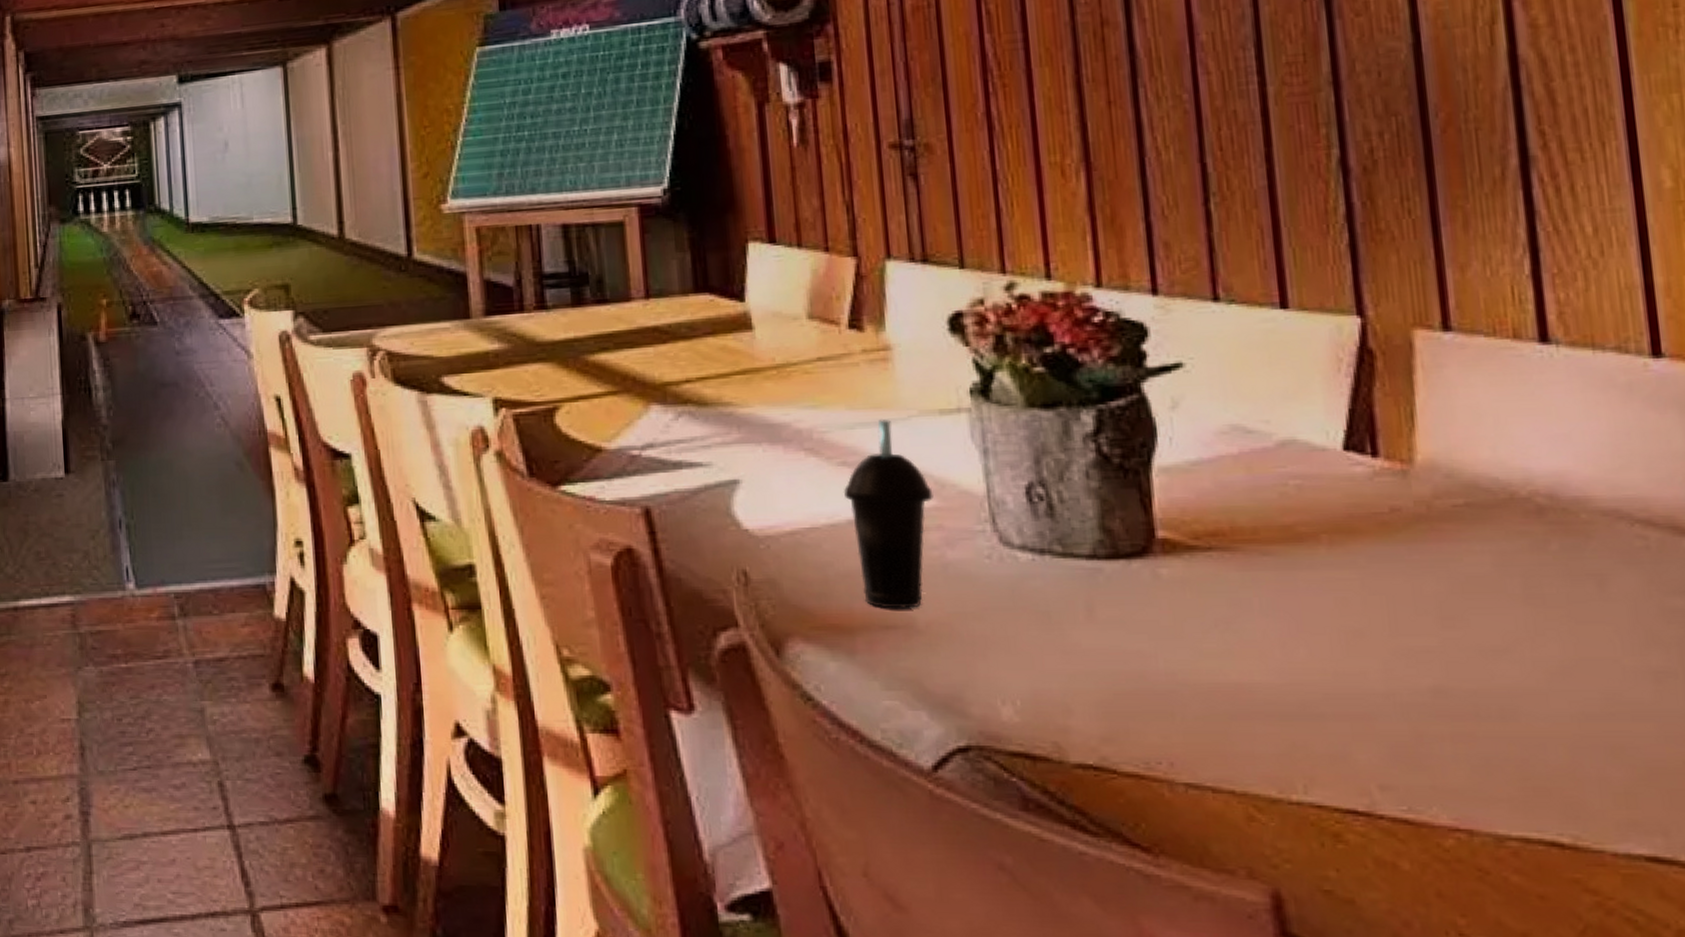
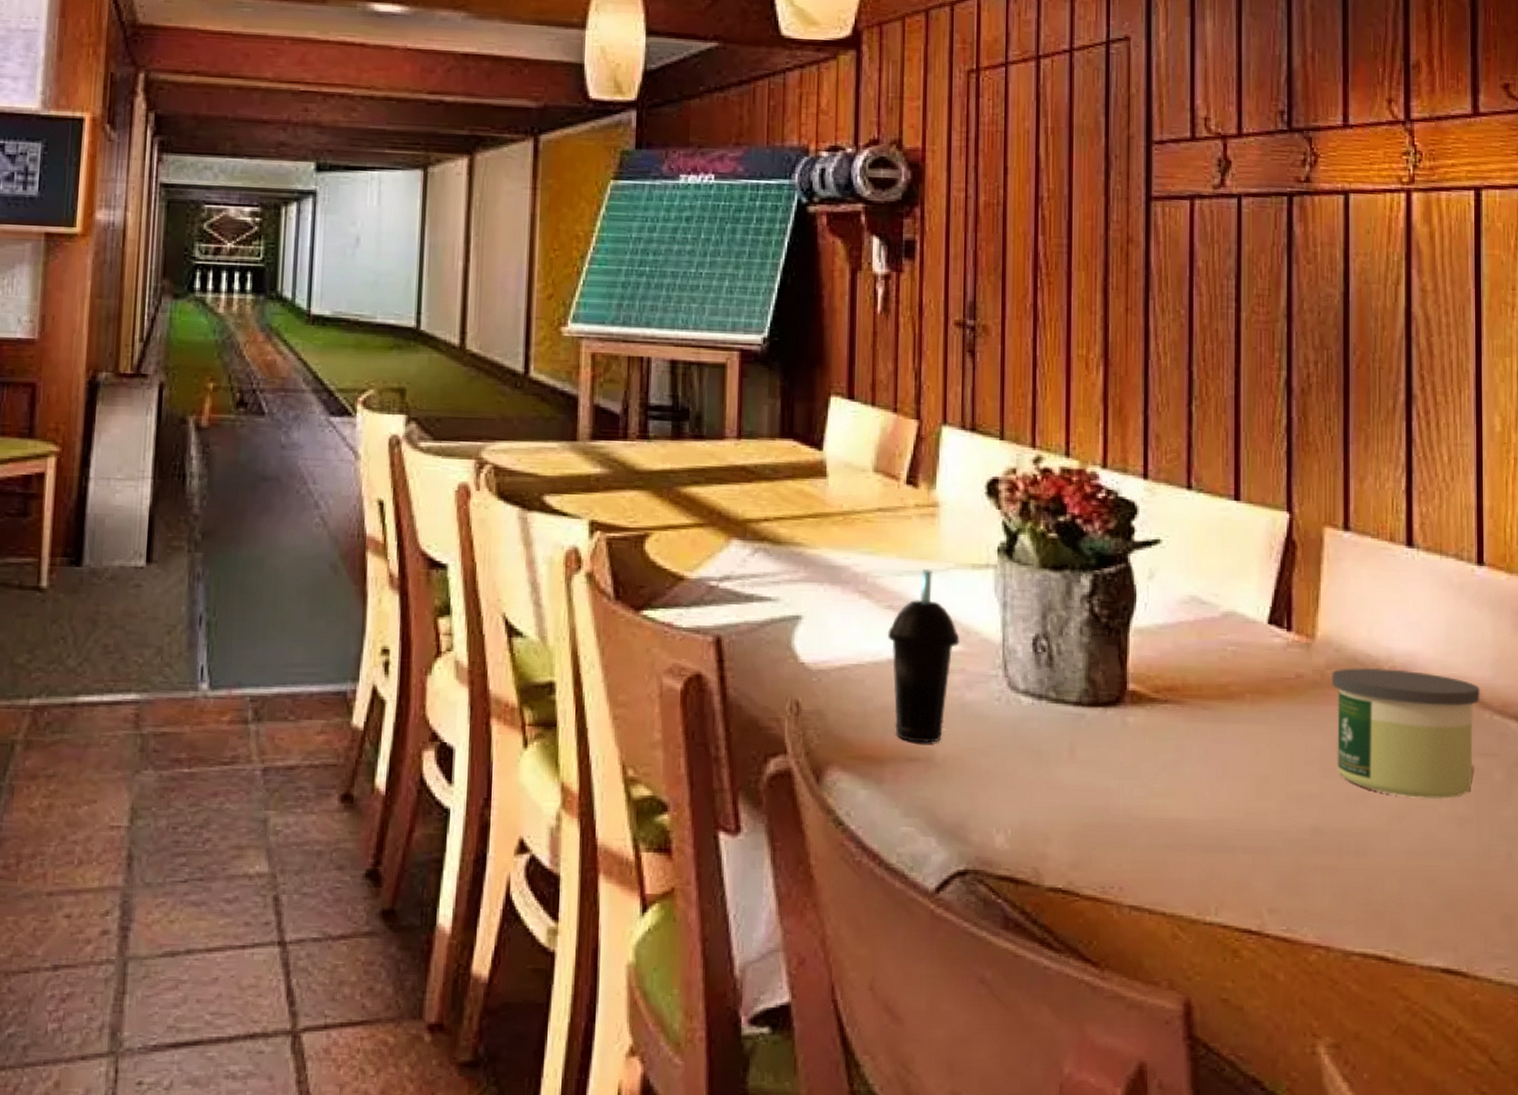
candle: none [1443,493,1675,649] -> present [1332,667,1481,799]

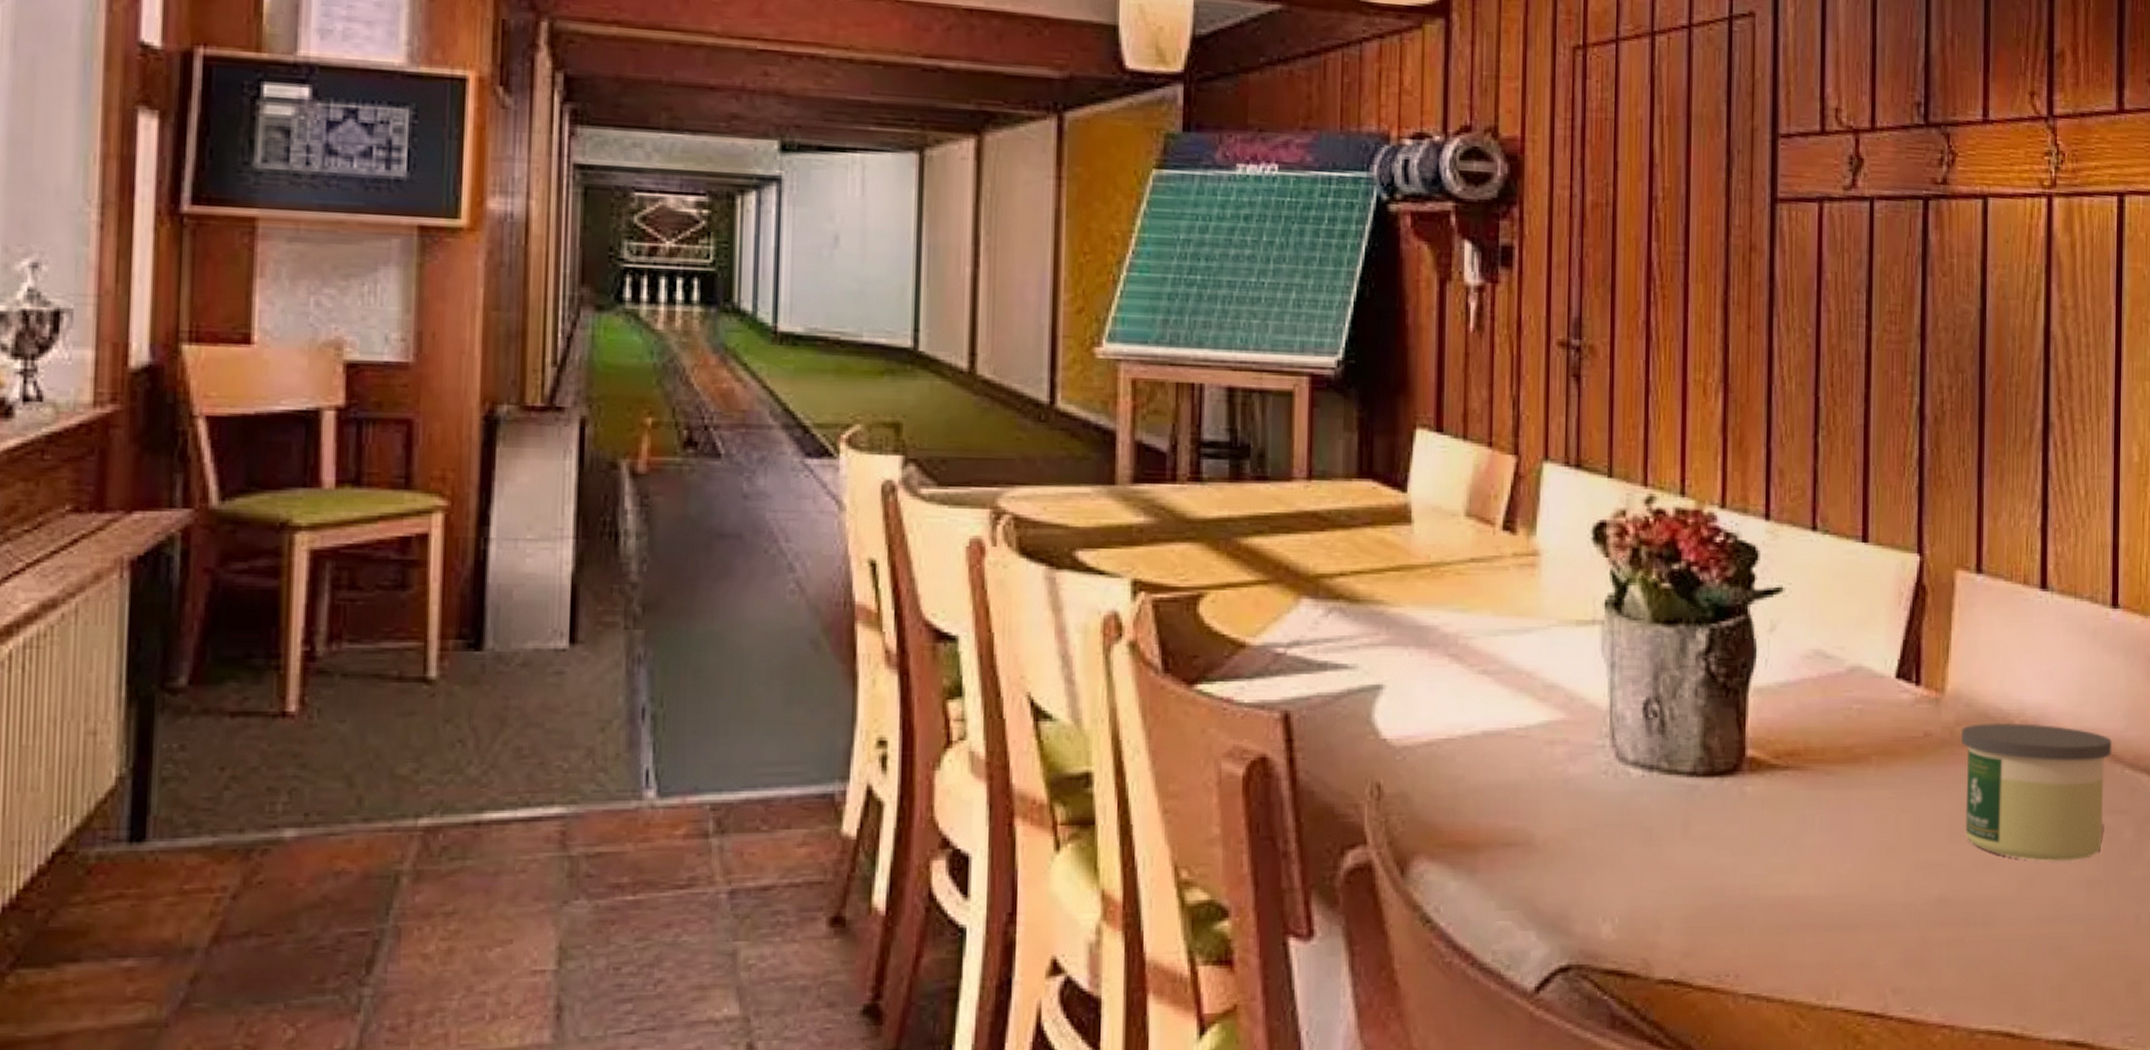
cup: present [887,570,960,743] -> none [1481,628,1563,825]

